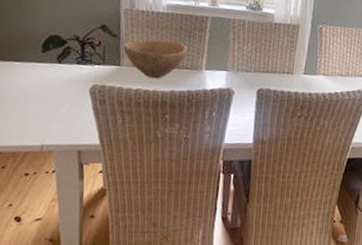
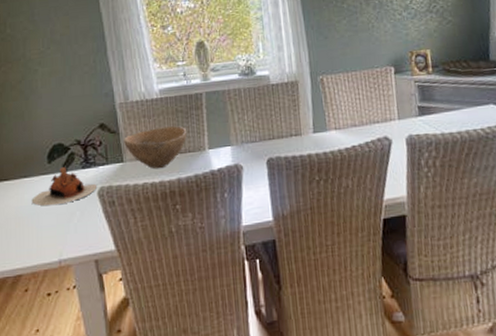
teapot: none [19,59,89,94] -> present [31,167,97,206]

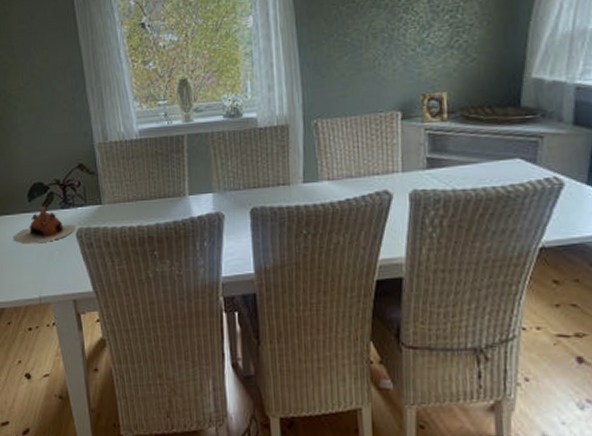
bowl: present [124,126,187,169] -> none [102,169,167,213]

